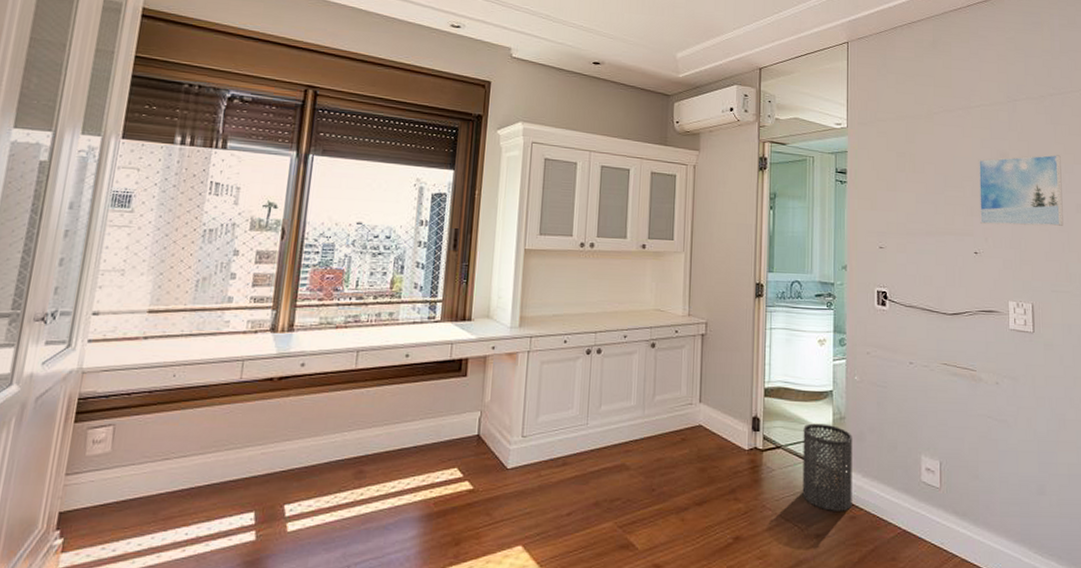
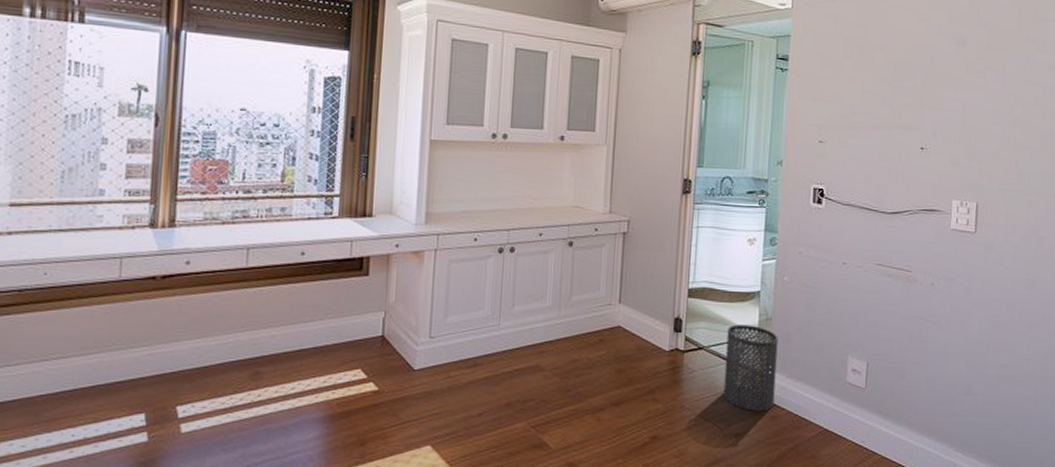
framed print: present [978,154,1064,227] -> none [928,42,1023,121]

